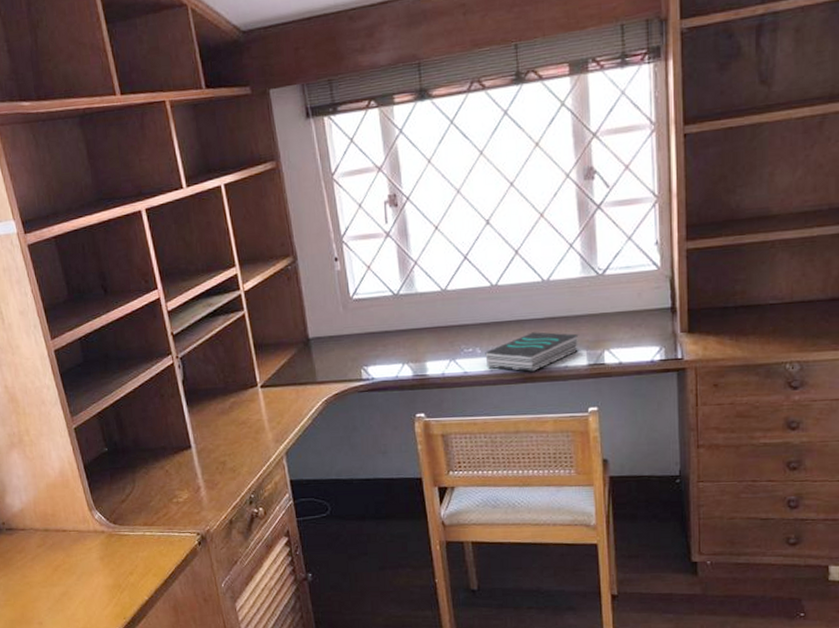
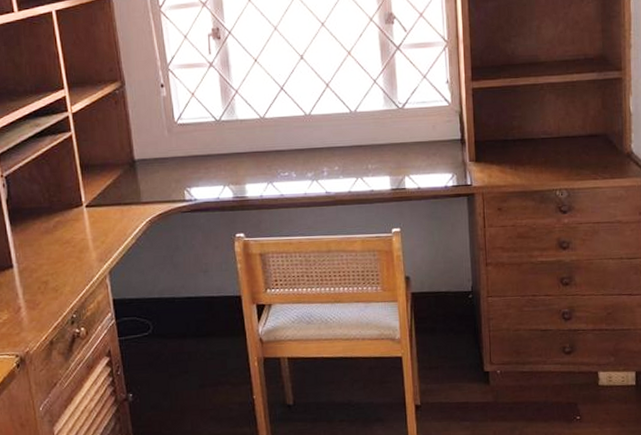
book: present [485,332,580,372] -> none [300,158,384,195]

